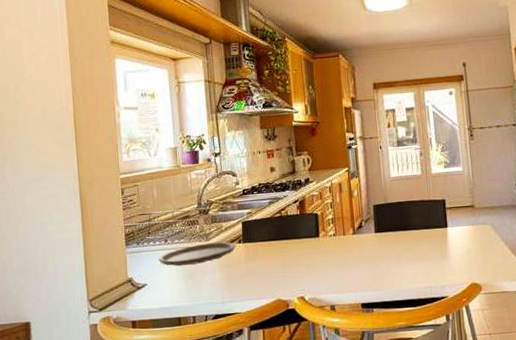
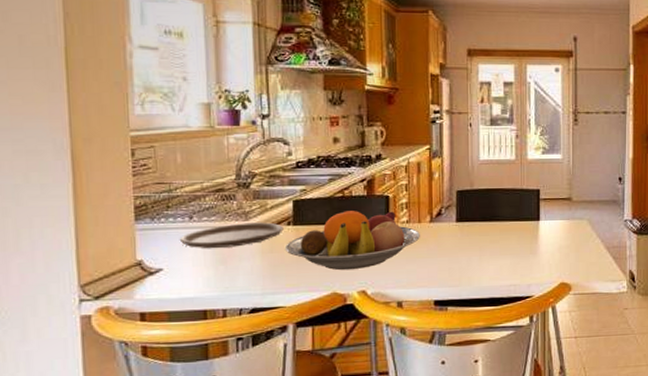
fruit bowl: none [237,226,346,280] -> present [284,209,420,271]

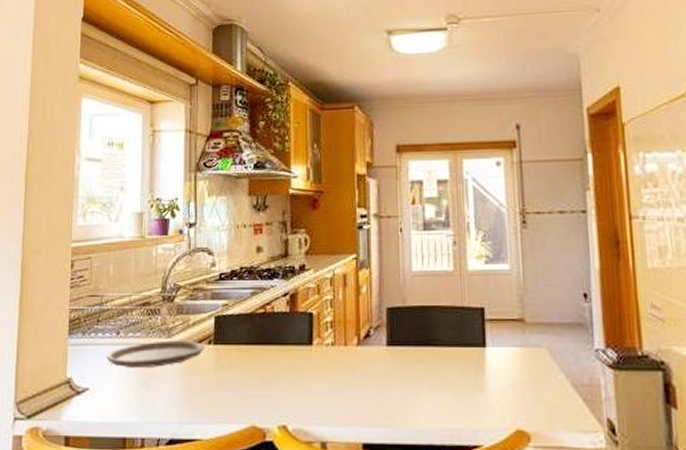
fruit bowl: present [284,209,420,271] -> none [204,328,346,400]

